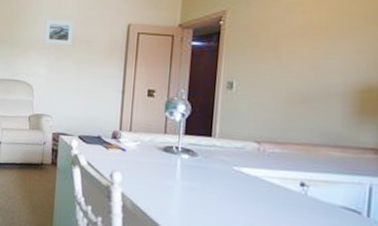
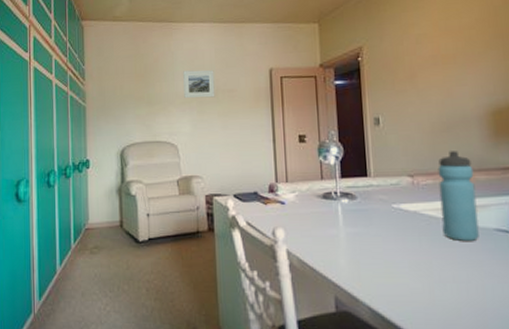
water bottle: none [283,123,328,215] -> present [437,151,479,242]

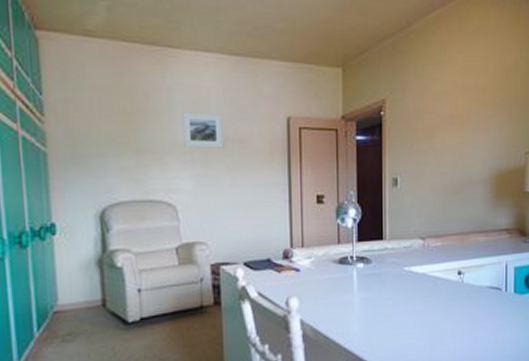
water bottle: present [437,151,479,242] -> none [446,213,476,300]

